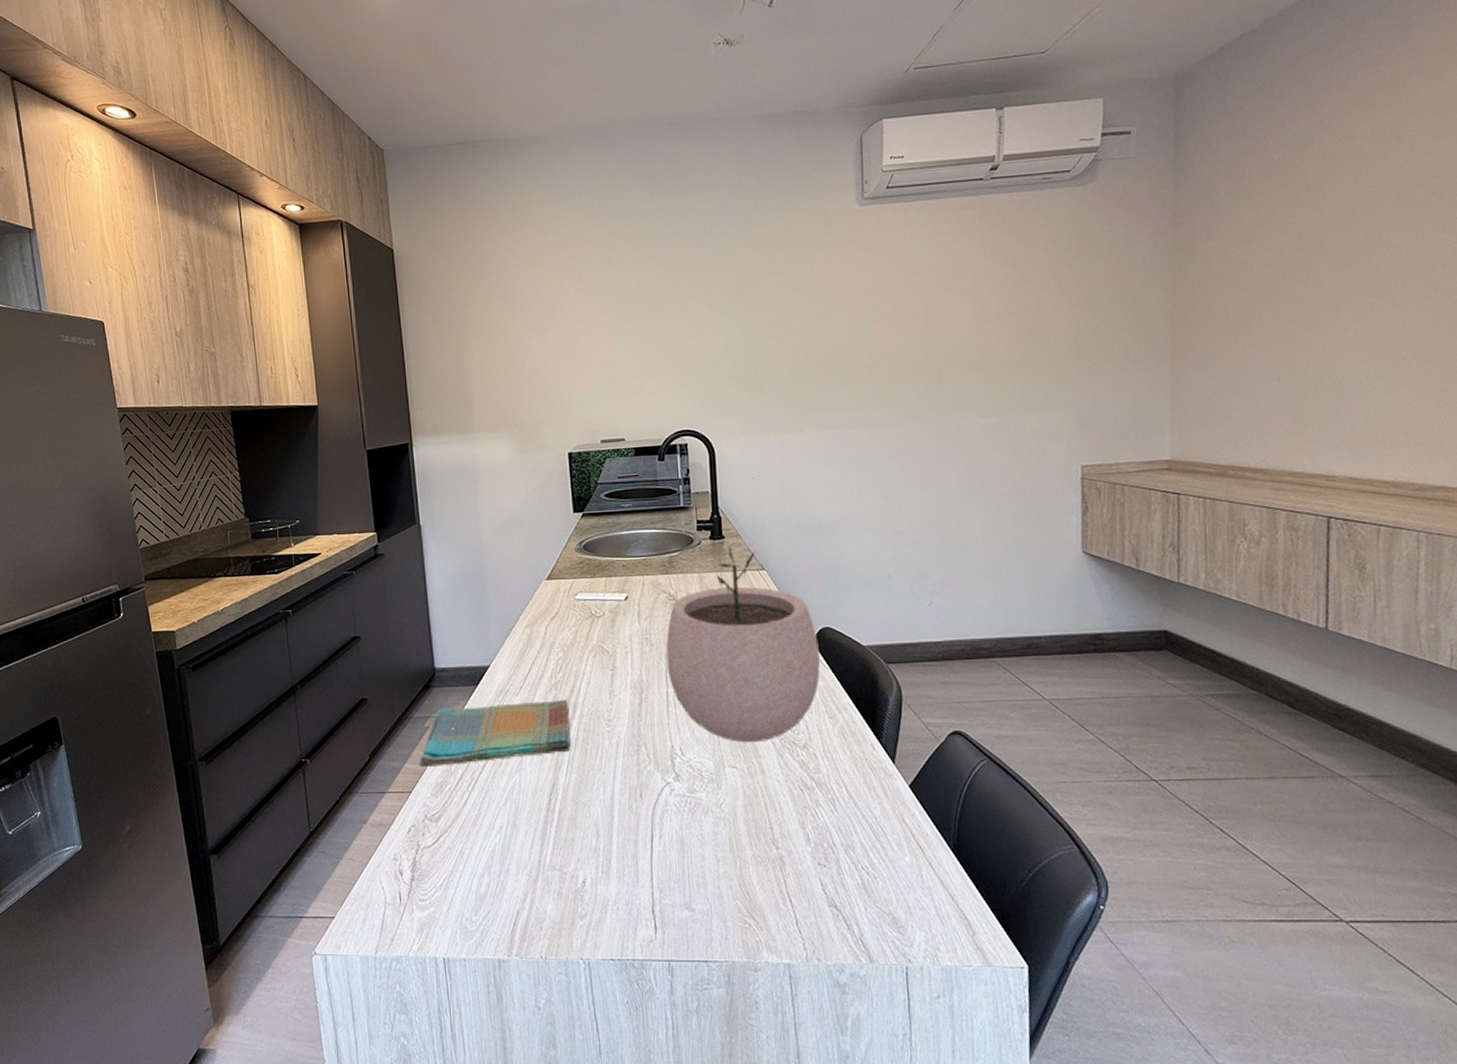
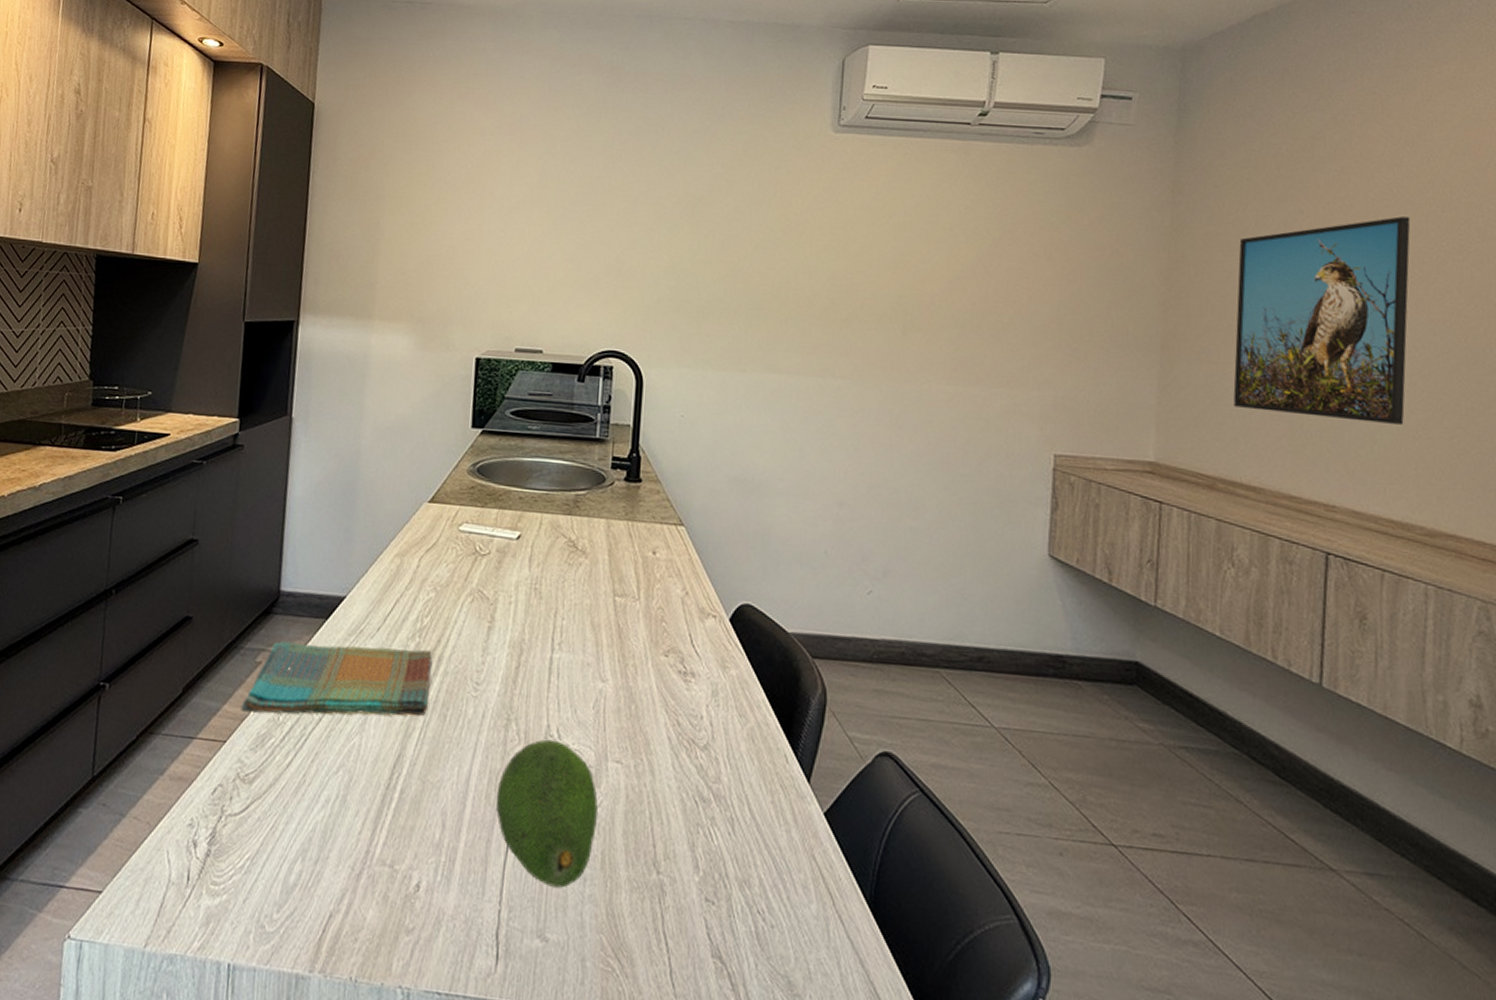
fruit: none [637,757,722,870] -> present [496,739,598,888]
plant pot: present [666,546,820,743] -> none [555,492,736,735]
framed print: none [1237,206,1397,402] -> present [1233,216,1411,425]

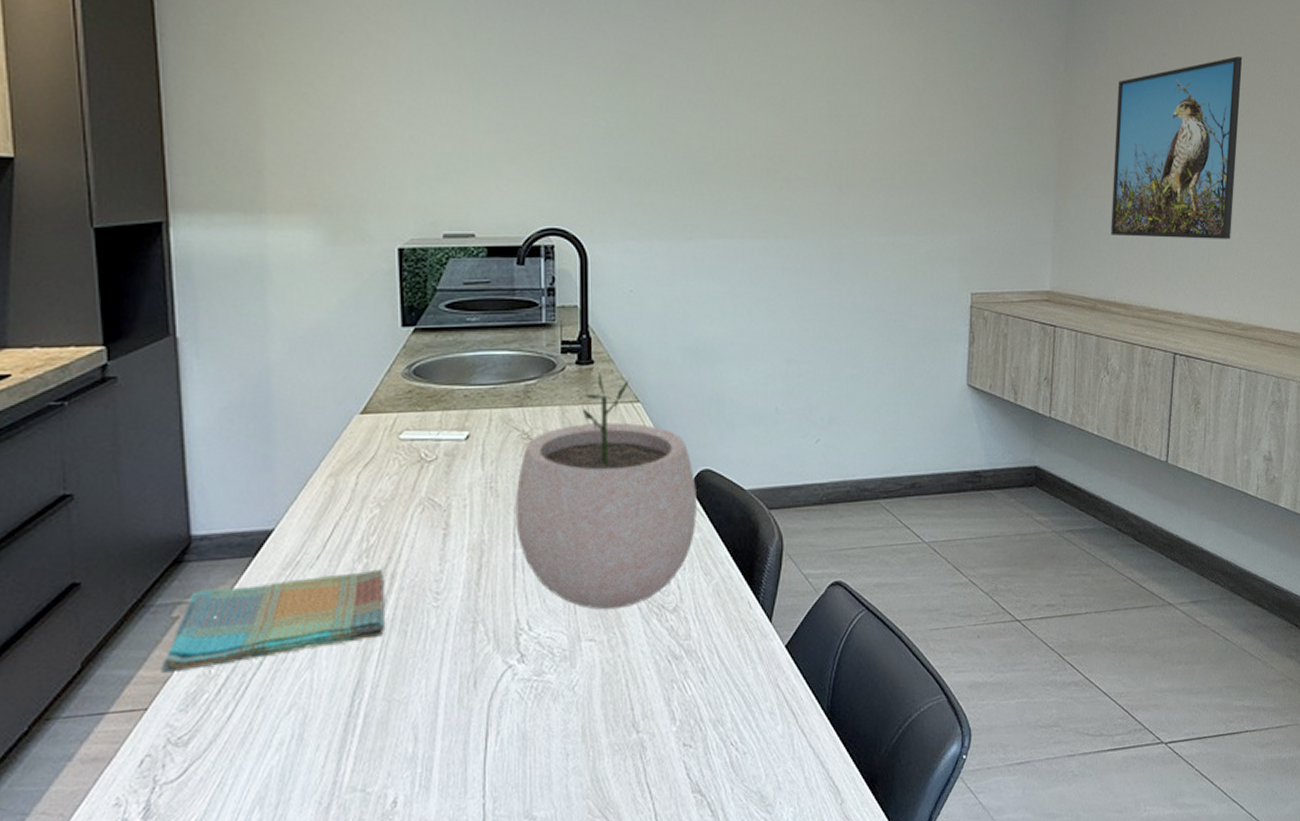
fruit: present [496,739,598,888] -> none [469,632,575,770]
plant pot: none [555,492,736,735] -> present [515,373,697,610]

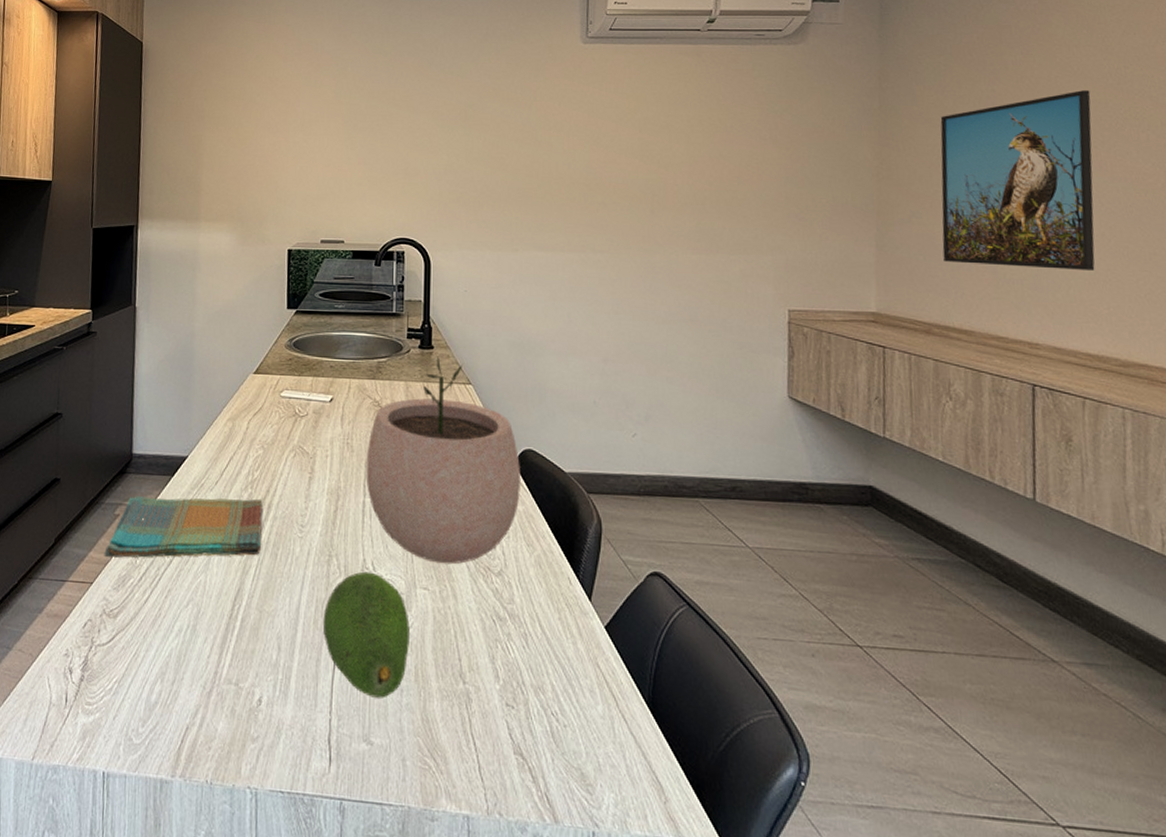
fruit: none [469,632,575,770] -> present [322,571,410,698]

